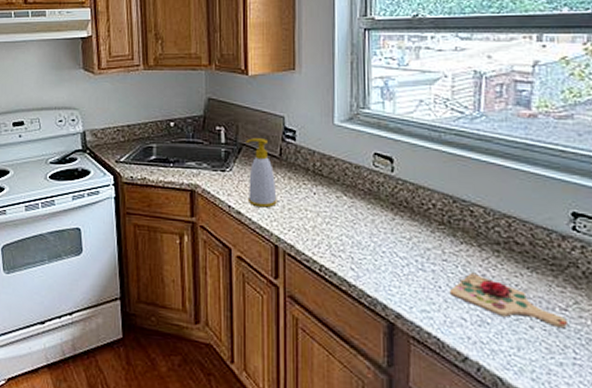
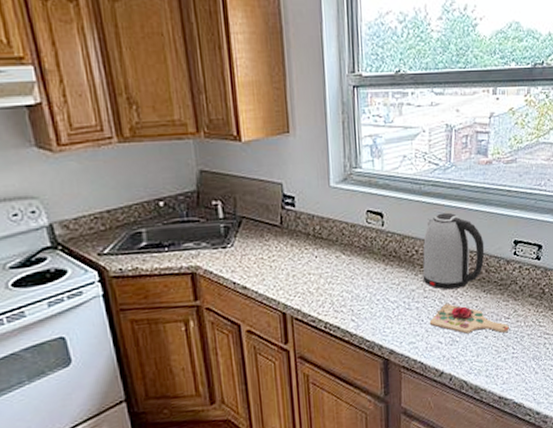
soap bottle: present [246,138,277,208] -> none [245,208,282,279]
kettle: none [441,166,528,258] -> present [422,212,485,290]

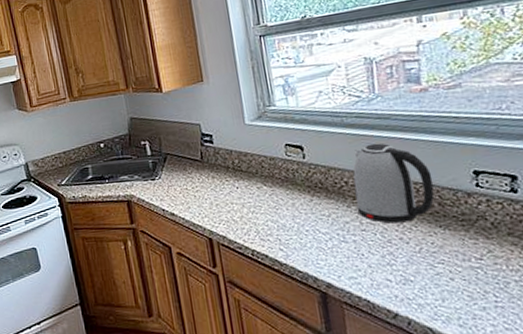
cutting board: present [429,302,509,334] -> none [371,237,485,275]

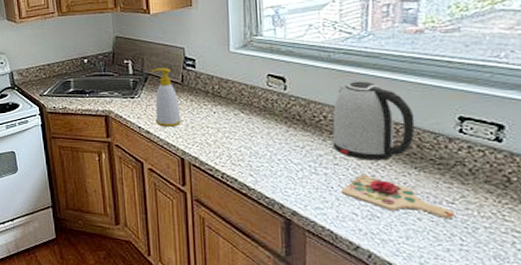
soap bottle: none [169,146,205,207] -> present [151,68,181,127]
cutting board: none [371,237,485,275] -> present [340,174,454,218]

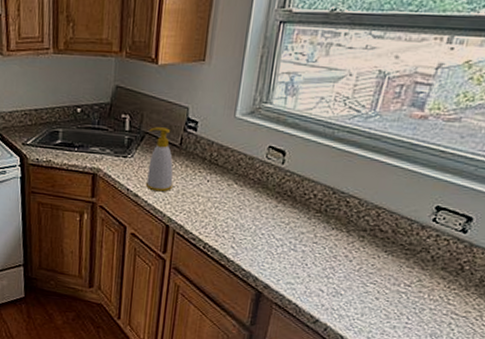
kettle: present [332,81,415,161] -> none [315,162,398,243]
cutting board: present [340,174,454,218] -> none [313,253,408,299]

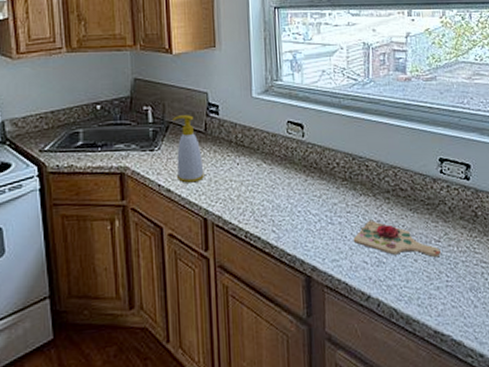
cutting board: none [313,253,408,299] -> present [353,219,441,257]

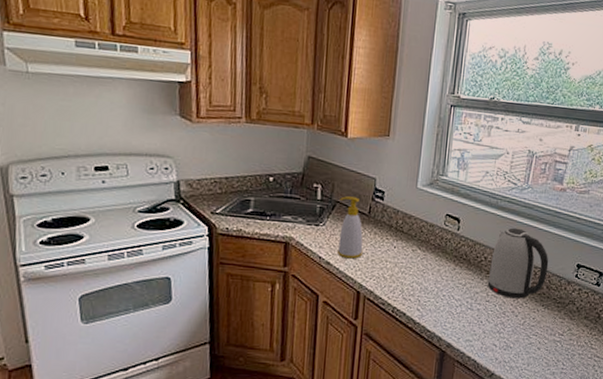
kettle: none [344,126,409,206] -> present [487,227,549,299]
cutting board: present [353,219,441,257] -> none [487,310,562,347]

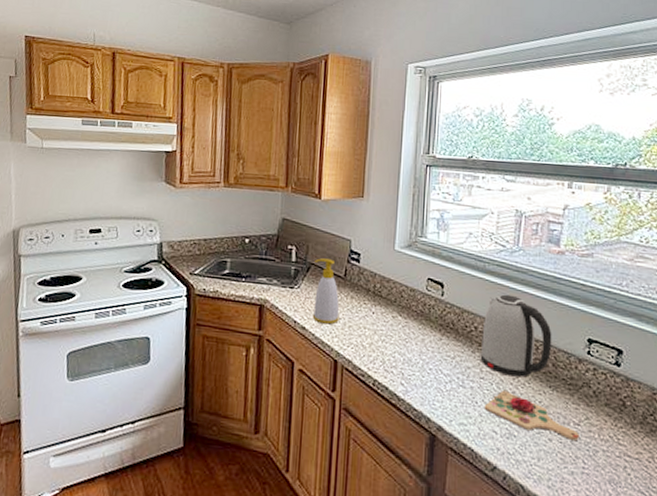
cutting board: none [487,310,562,347] -> present [484,389,579,440]

